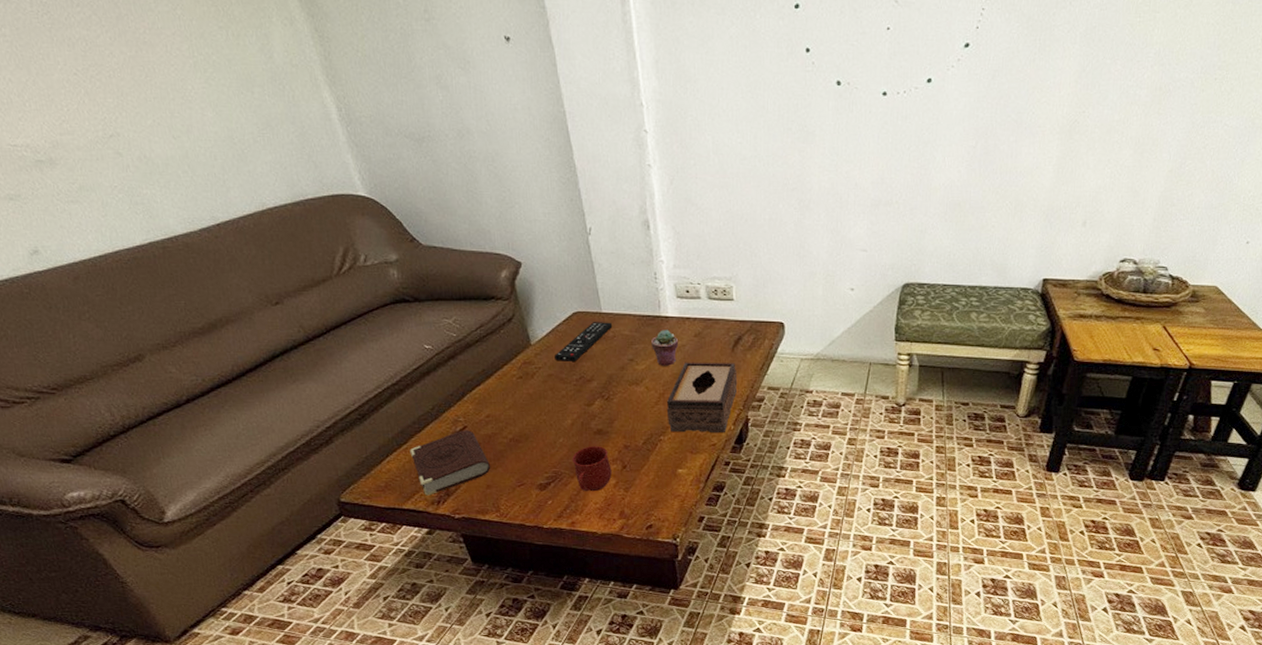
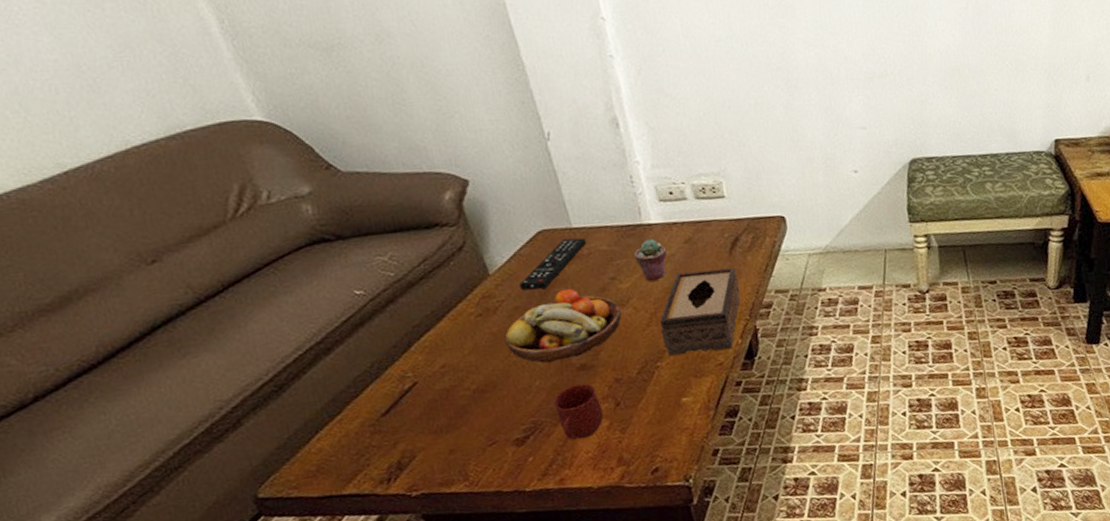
book: present [409,430,491,496] -> none [345,386,453,474]
fruit bowl: none [538,364,635,424] -> present [504,288,621,363]

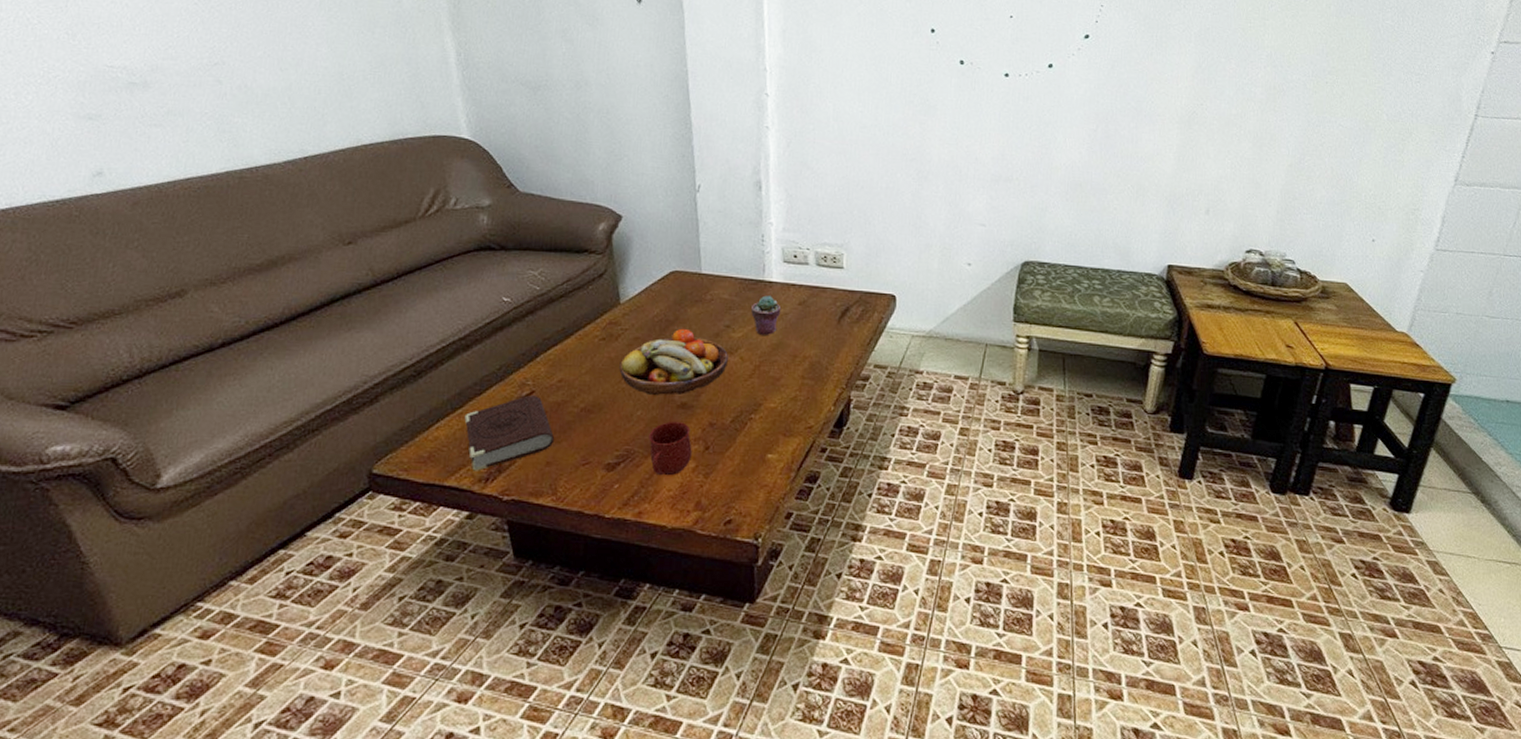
book: none [345,386,453,474] -> present [464,395,555,471]
remote control: present [519,237,587,290] -> none [644,283,712,324]
tissue box: present [660,268,741,355] -> none [760,332,842,415]

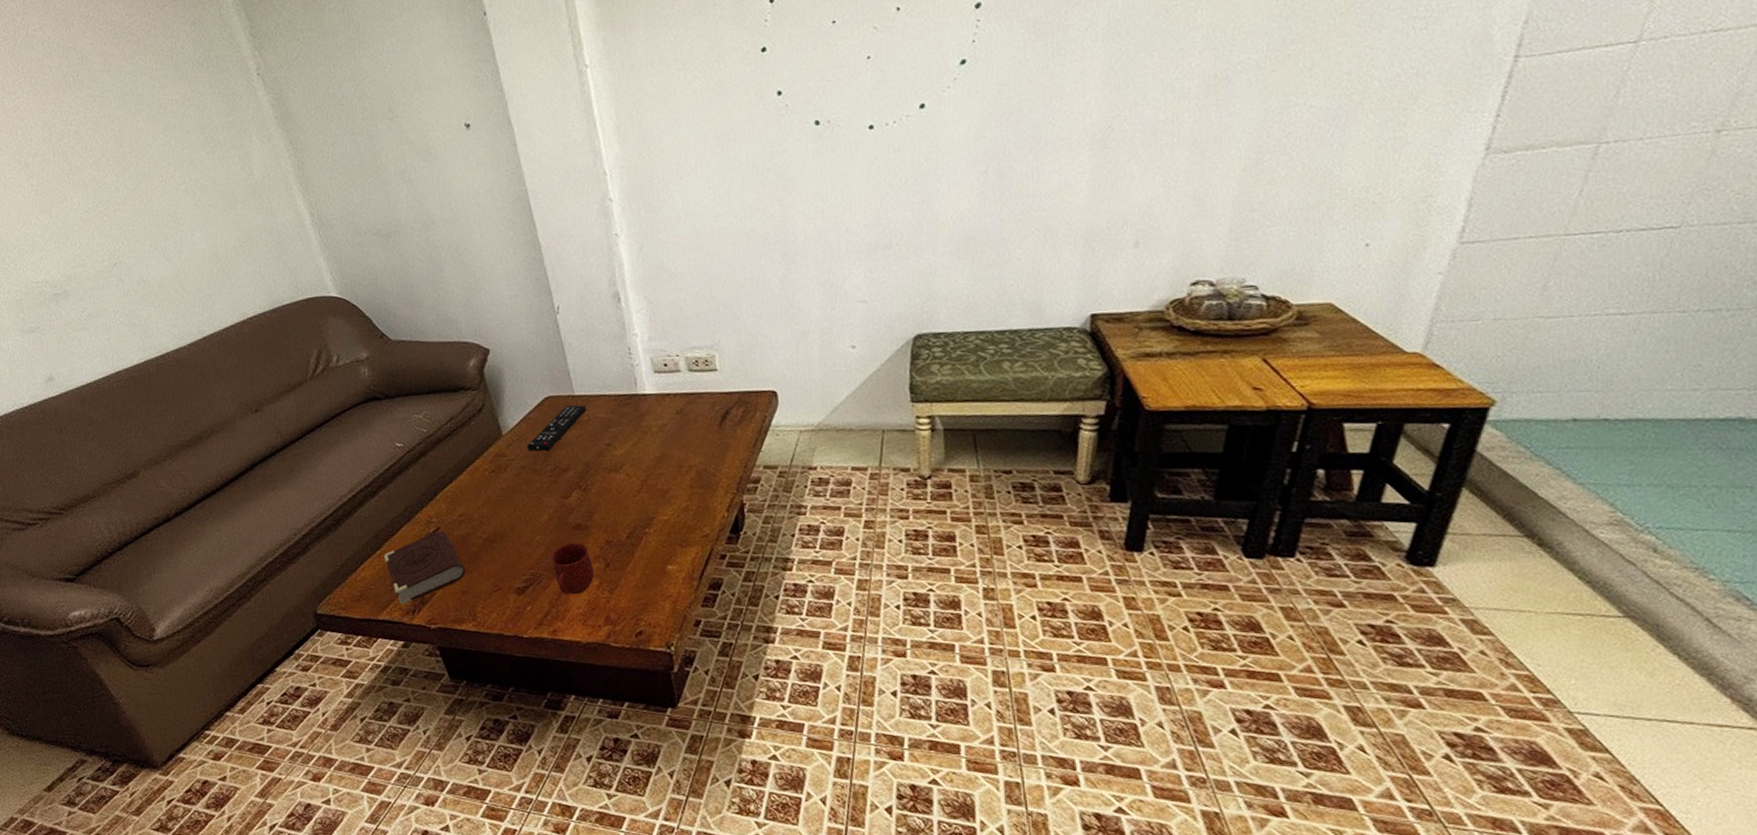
fruit bowl: present [619,328,728,395] -> none [512,451,615,520]
remote control: none [644,283,712,324] -> present [527,405,587,451]
potted succulent: present [751,295,782,335] -> none [629,408,660,449]

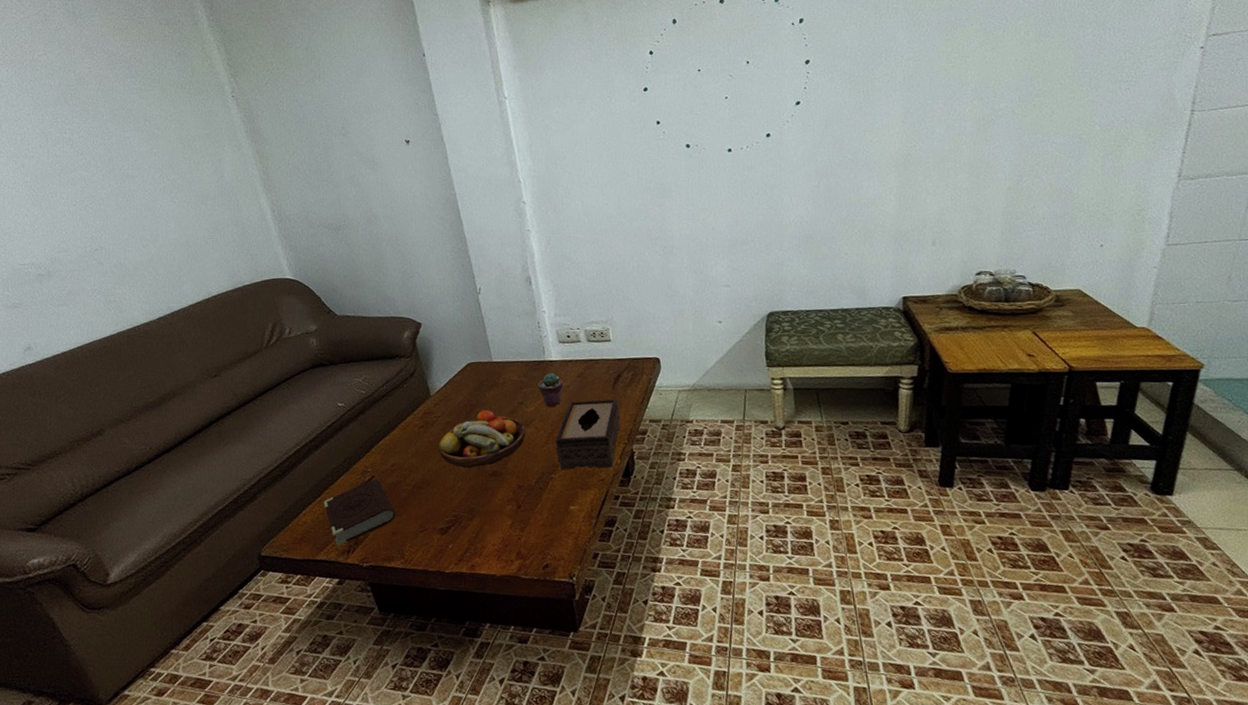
fruit bowl: none [512,451,615,520] -> present [438,409,526,468]
remote control: present [527,405,587,451] -> none [452,370,503,409]
mug: present [551,543,594,595] -> none [470,488,508,534]
potted succulent: none [629,408,660,449] -> present [538,373,564,407]
tissue box: none [650,440,729,523] -> present [555,399,621,470]

